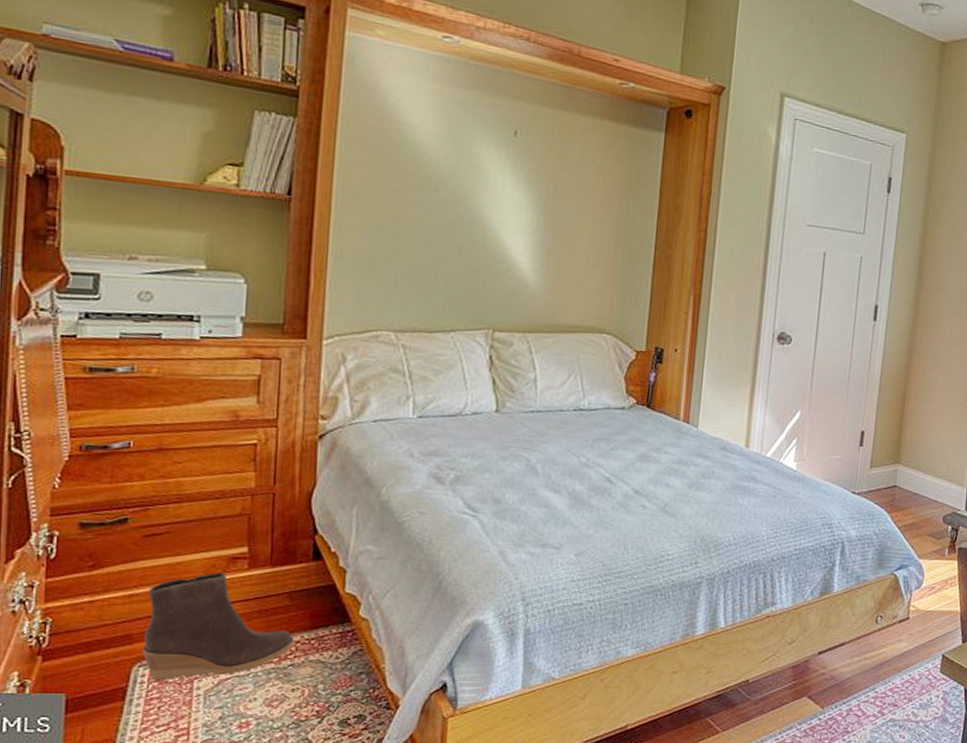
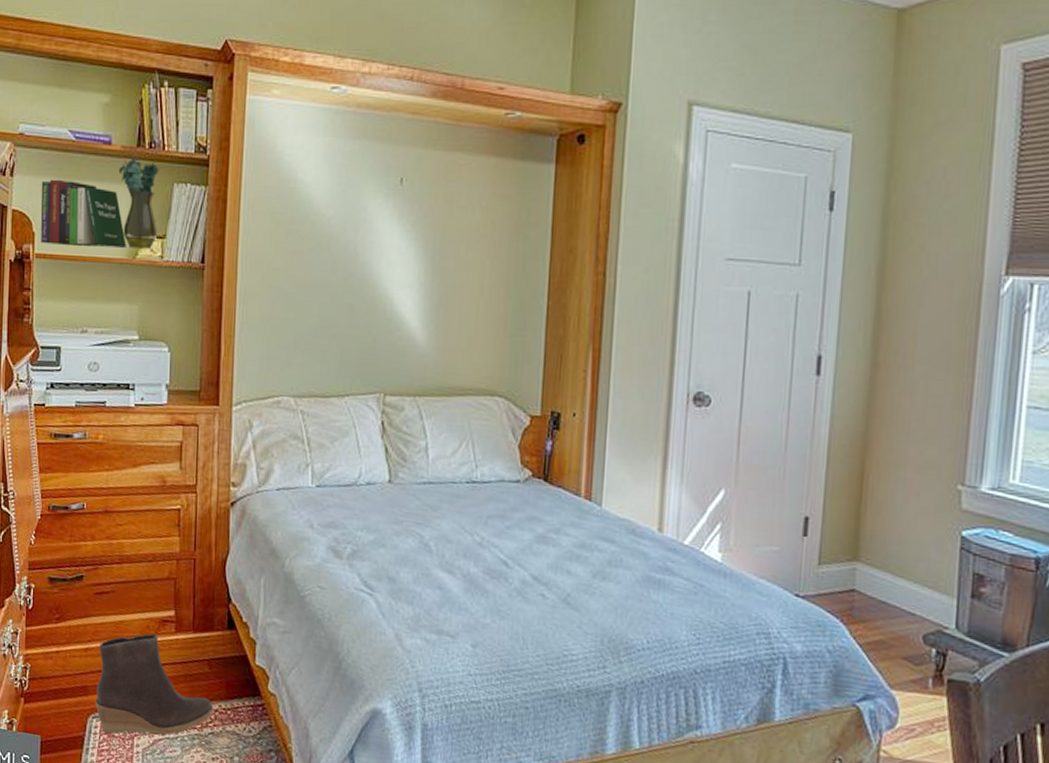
books: none [72,90,192,174] -> present [40,179,127,249]
vase: none [182,76,236,176] -> present [118,156,159,249]

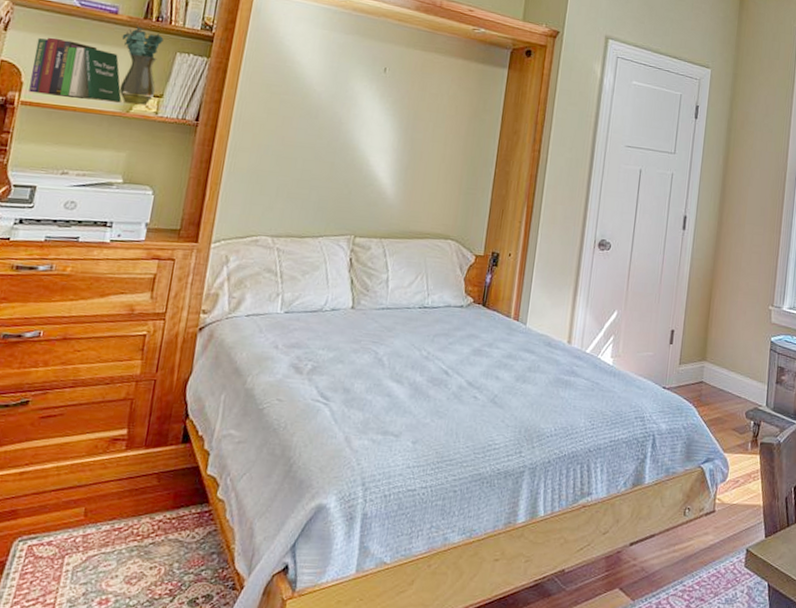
boot: present [95,633,214,735] -> none [24,453,158,556]

